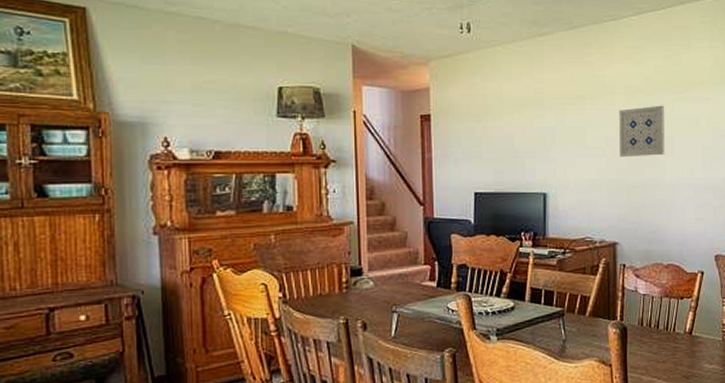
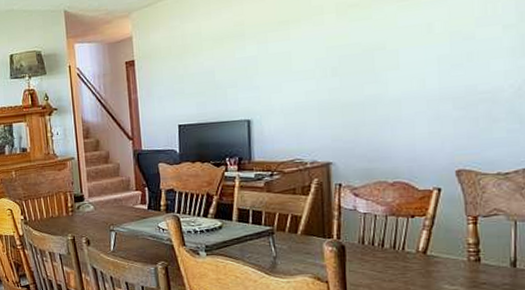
wall art: present [619,105,665,158] -> none [329,16,387,77]

